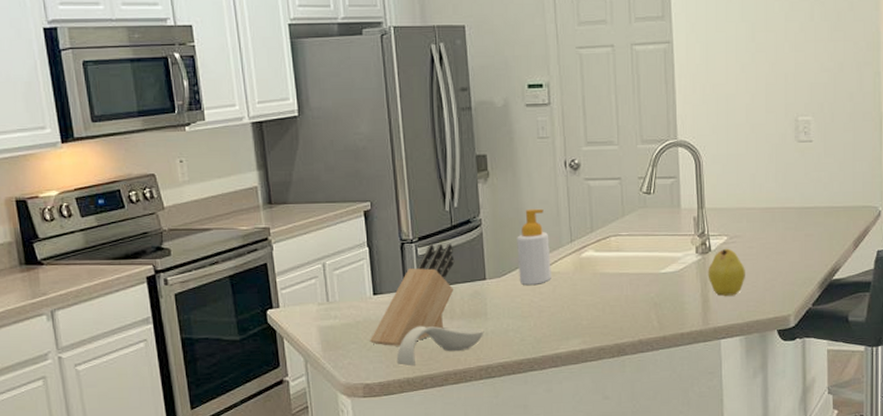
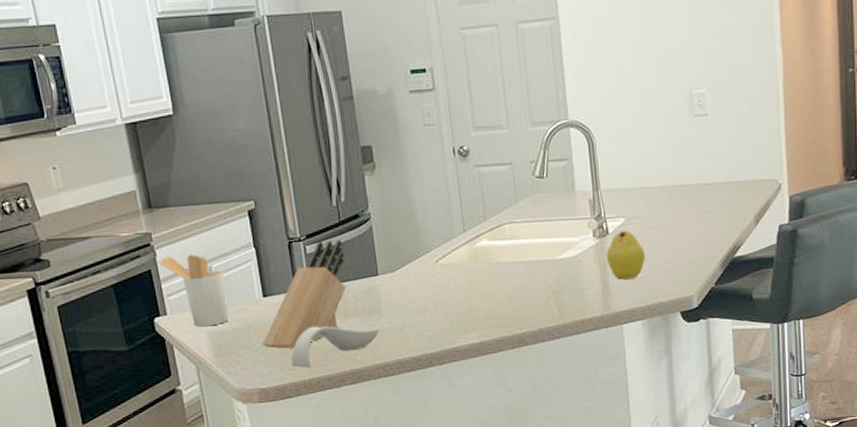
utensil holder: none [274,251,339,321] -> present [157,255,229,327]
soap bottle: present [517,208,551,286] -> none [408,199,446,280]

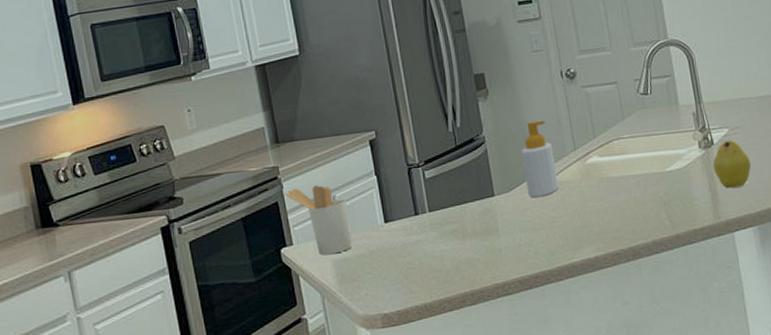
knife block: present [262,239,346,349] -> none [384,163,464,273]
spoon rest: present [291,325,380,368] -> none [412,245,498,291]
soap bottle: none [408,199,446,280] -> present [521,120,559,198]

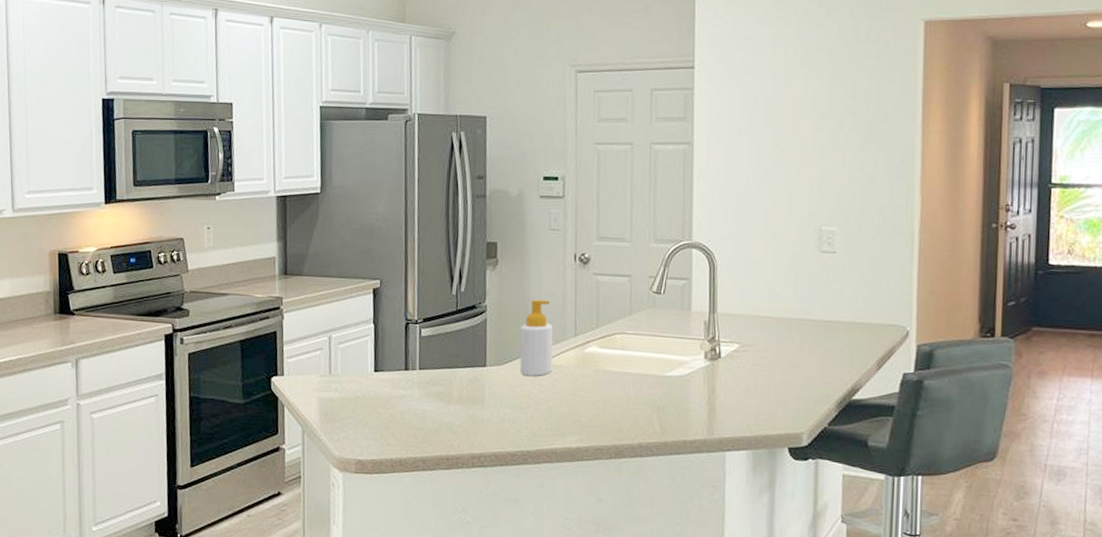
utensil holder: present [284,185,352,255] -> none [284,321,342,392]
fruit: present [712,140,751,188] -> none [715,356,757,407]

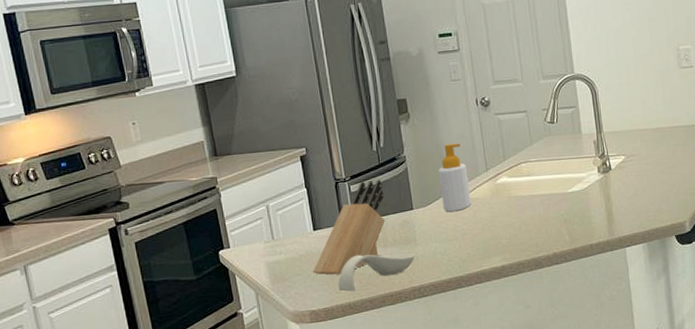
knife block: none [366,325,457,425] -> present [312,179,386,275]
spoon rest: none [390,406,480,446] -> present [338,253,415,292]

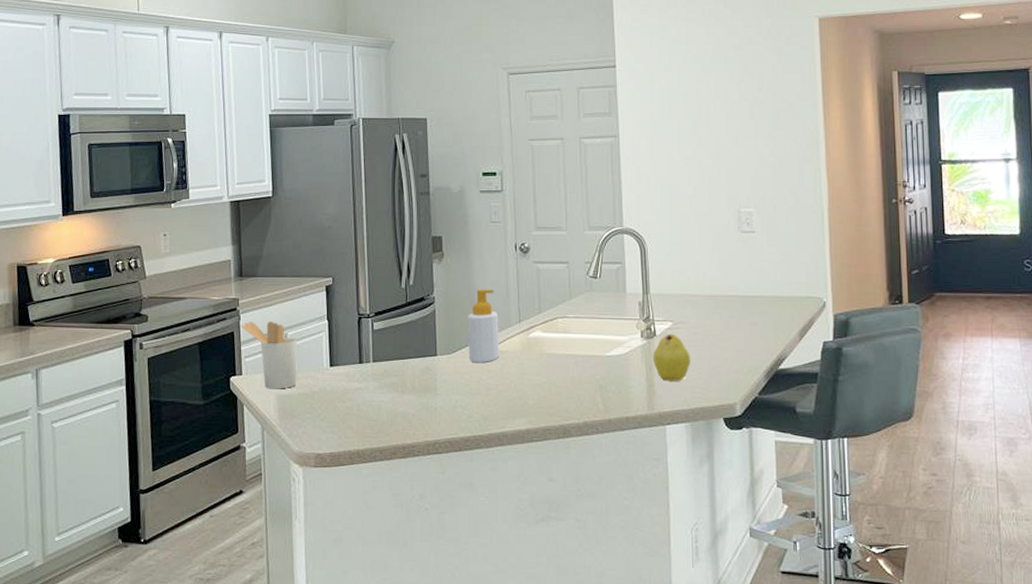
utensil holder: none [222,195,284,258] -> present [240,321,298,389]
knife block: present [312,179,386,275] -> none [323,319,408,417]
spoon rest: present [338,253,415,292] -> none [348,398,433,437]
fruit: none [609,166,644,209] -> present [653,333,690,381]

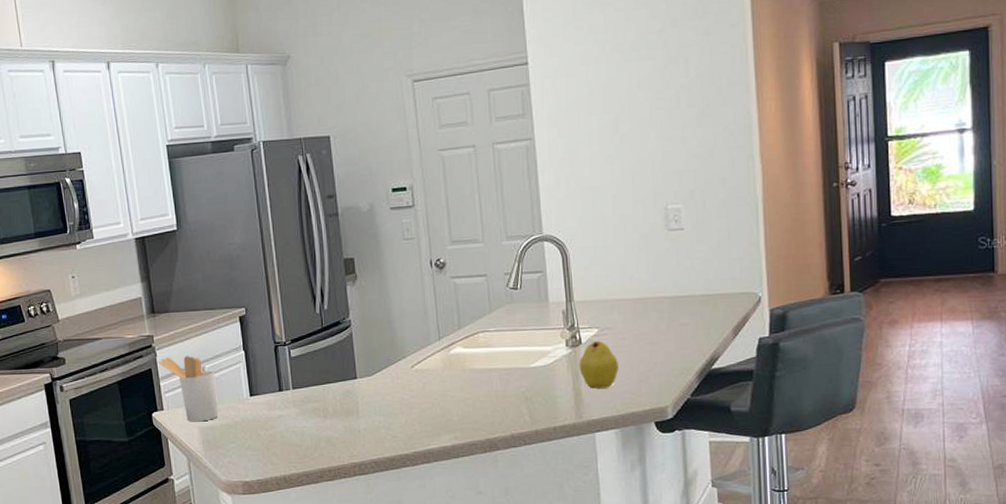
soap bottle: present [468,289,500,363] -> none [386,308,421,384]

